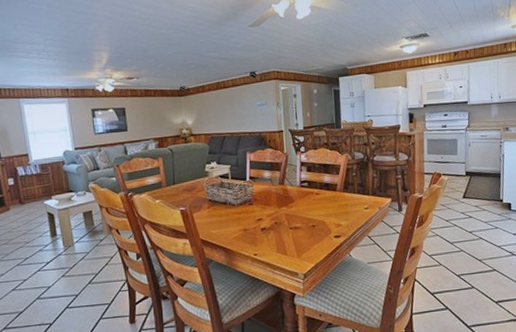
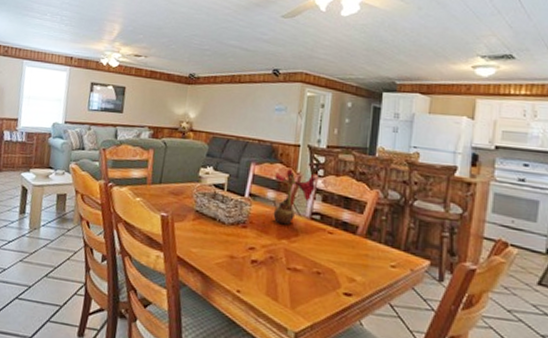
flower: none [266,150,301,196] -> present [273,168,317,225]

